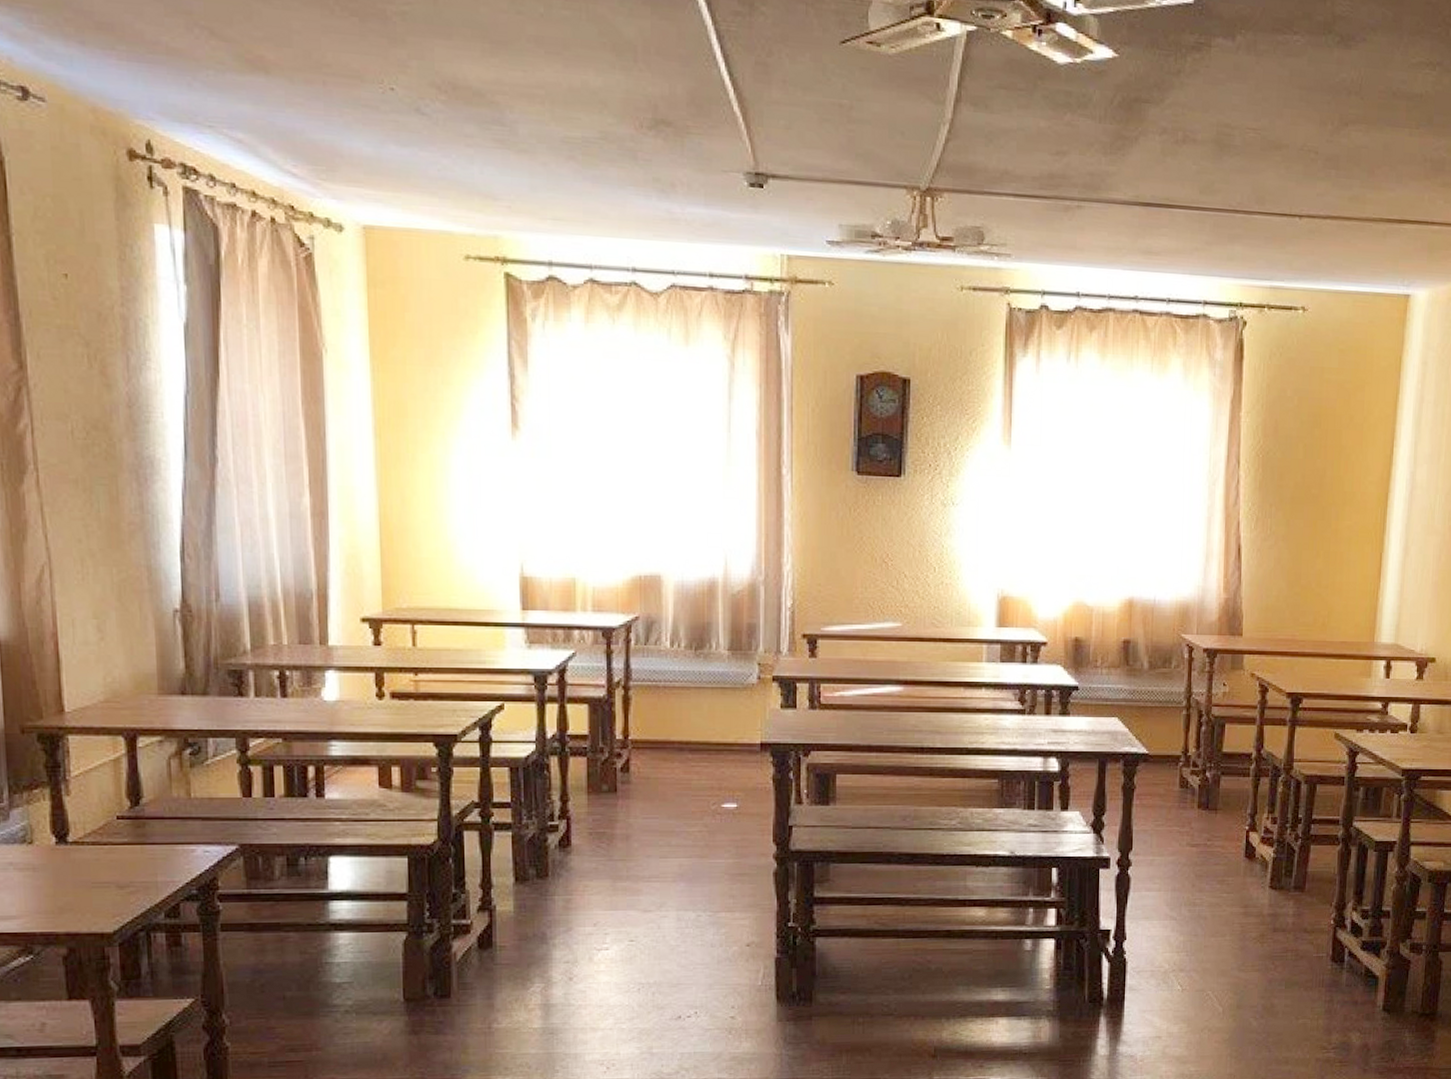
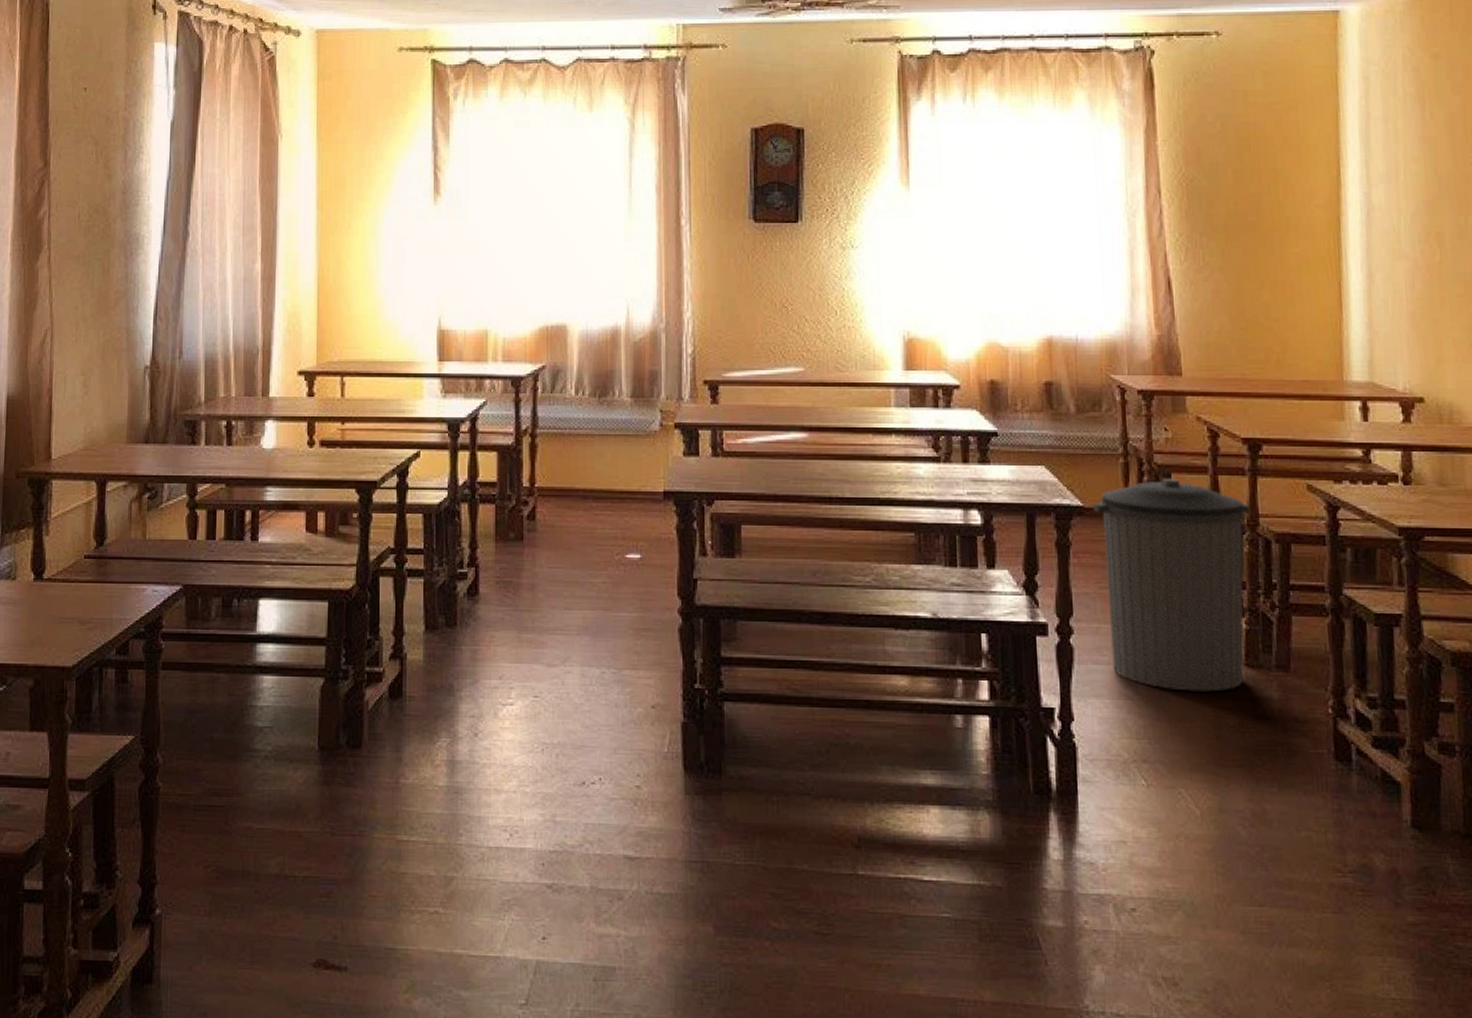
trash can: none [1157,728,1287,911] -> present [1093,478,1250,692]

